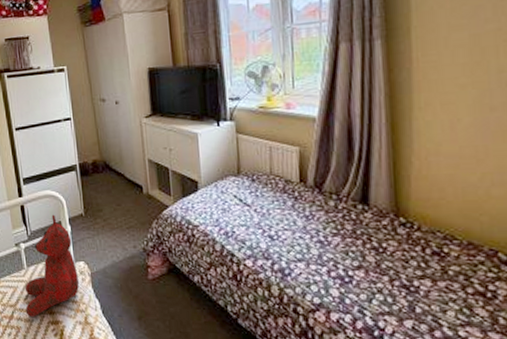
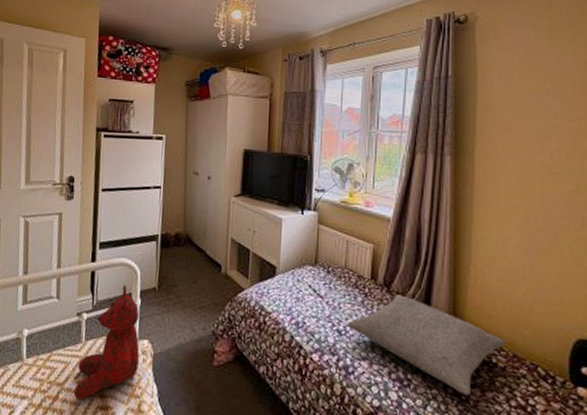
pillow: none [278,194,458,286] -> present [346,294,505,396]

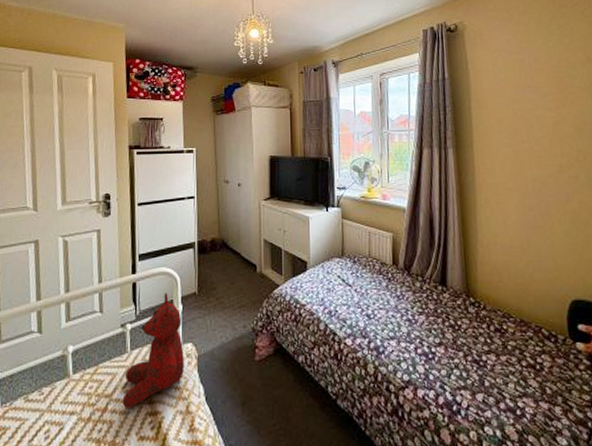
pillow: present [346,294,505,396] -> none [374,276,513,361]

